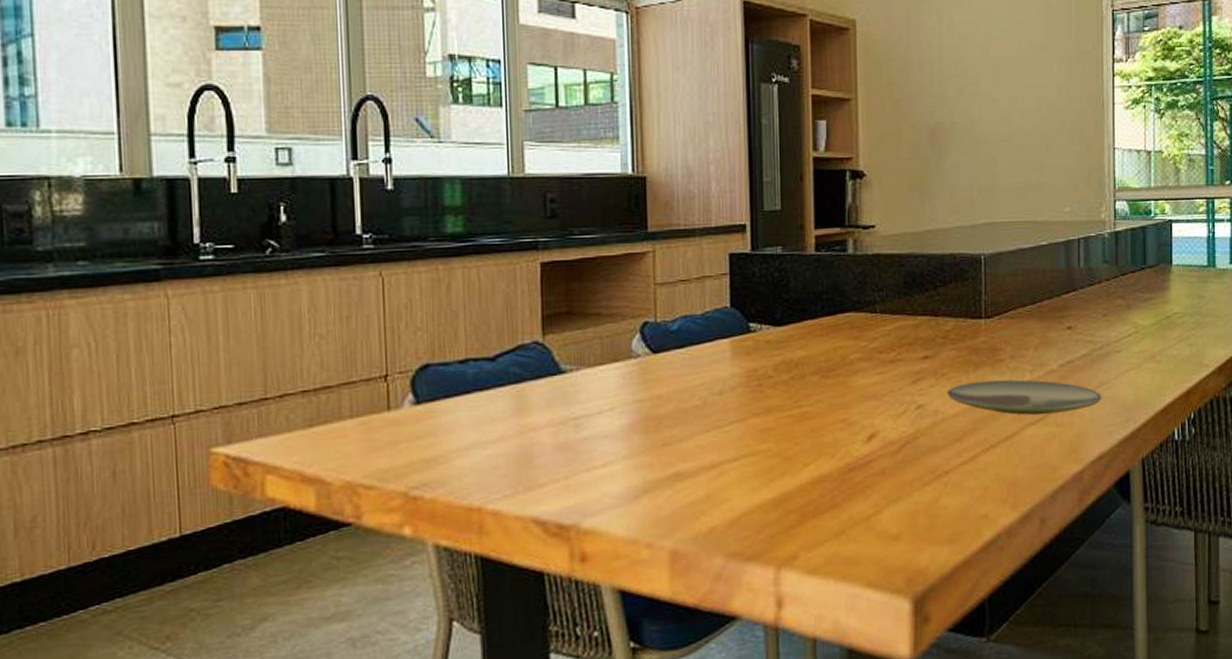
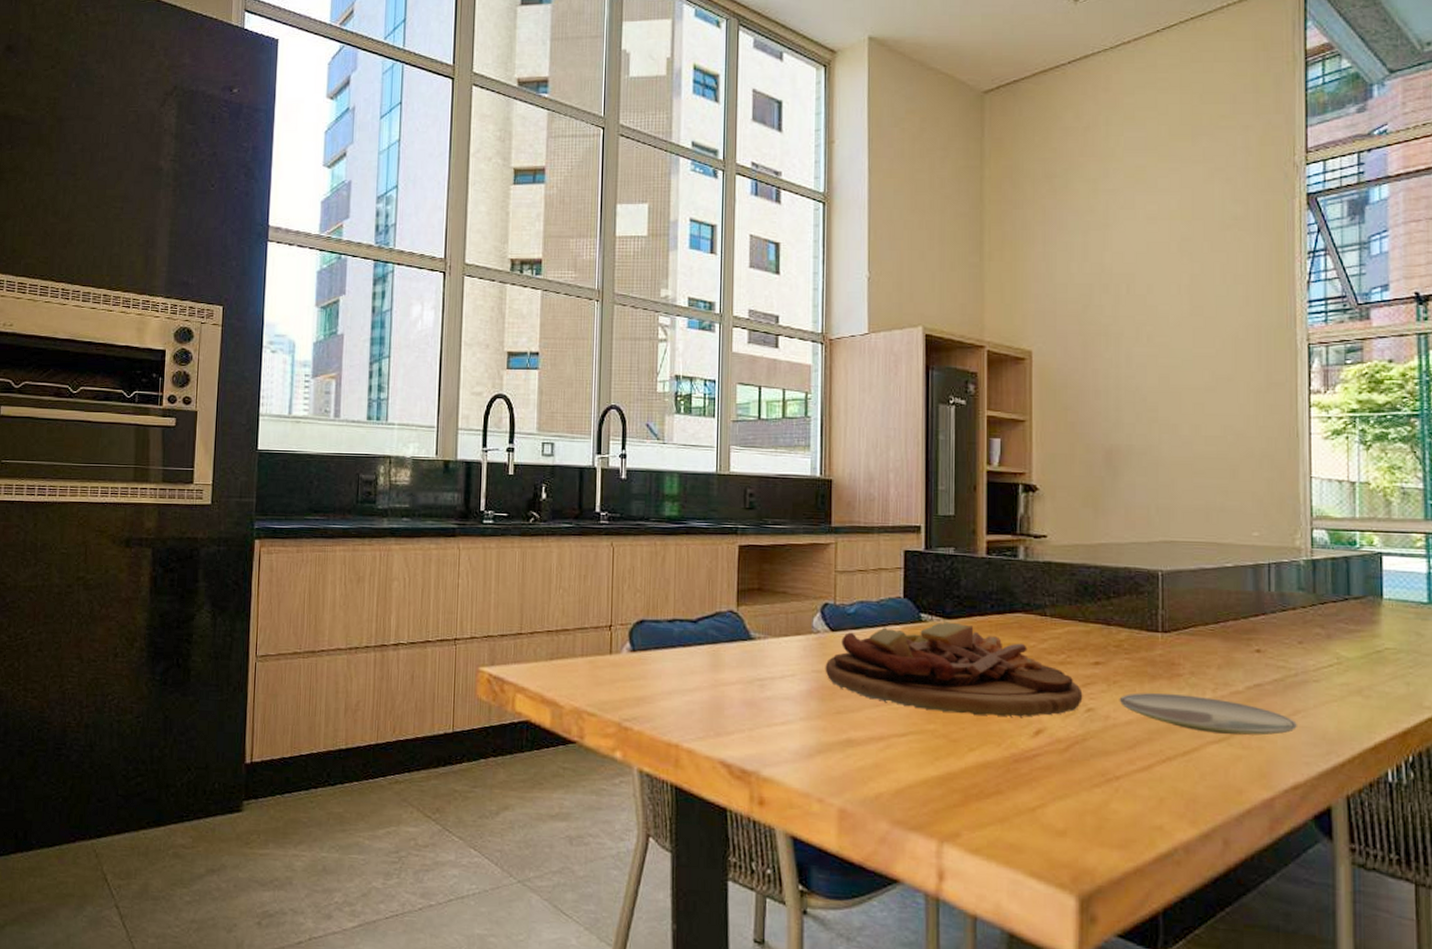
food platter: none [647,329,913,429] -> present [825,622,1083,717]

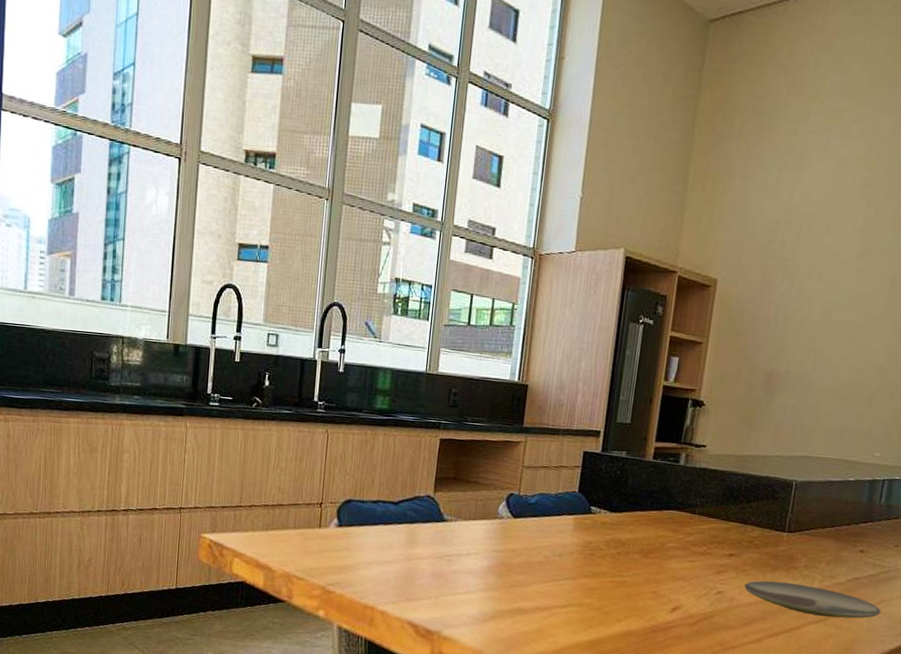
food platter: present [825,622,1083,717] -> none [504,514,716,596]

